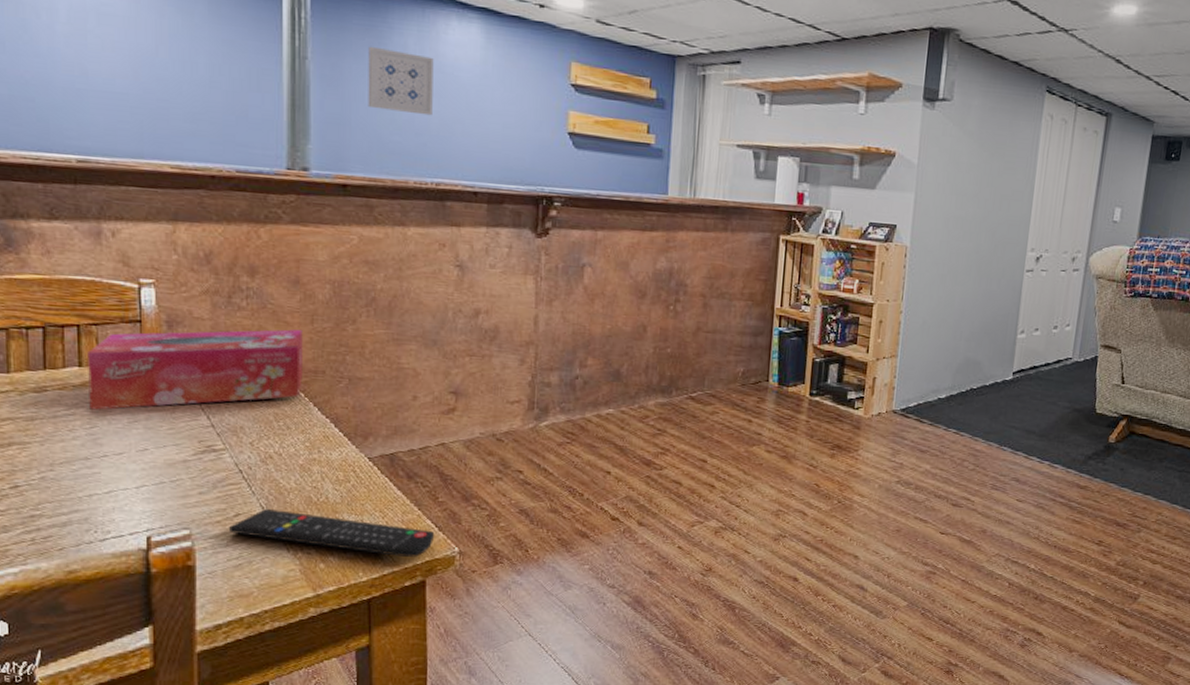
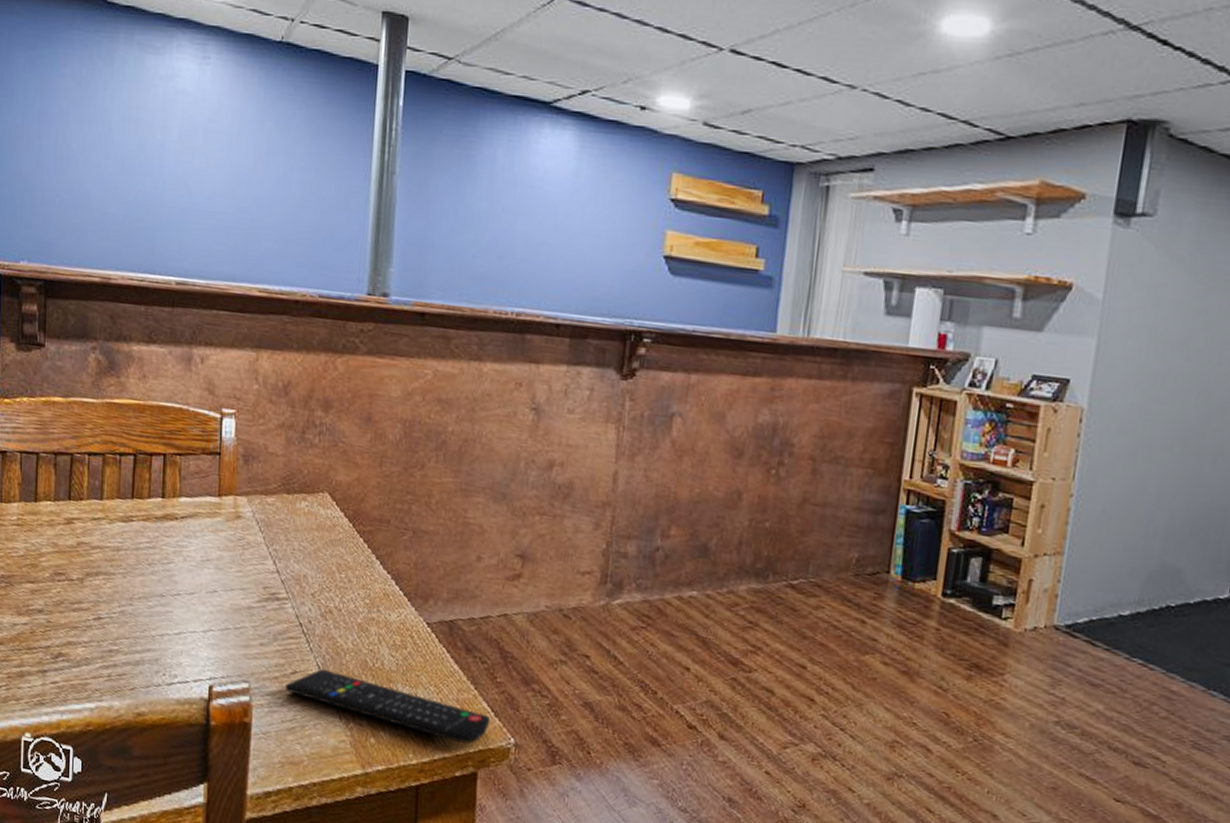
tissue box: present [88,329,303,410] -> none [168,464,371,548]
wall art: present [368,46,434,116] -> none [452,158,523,236]

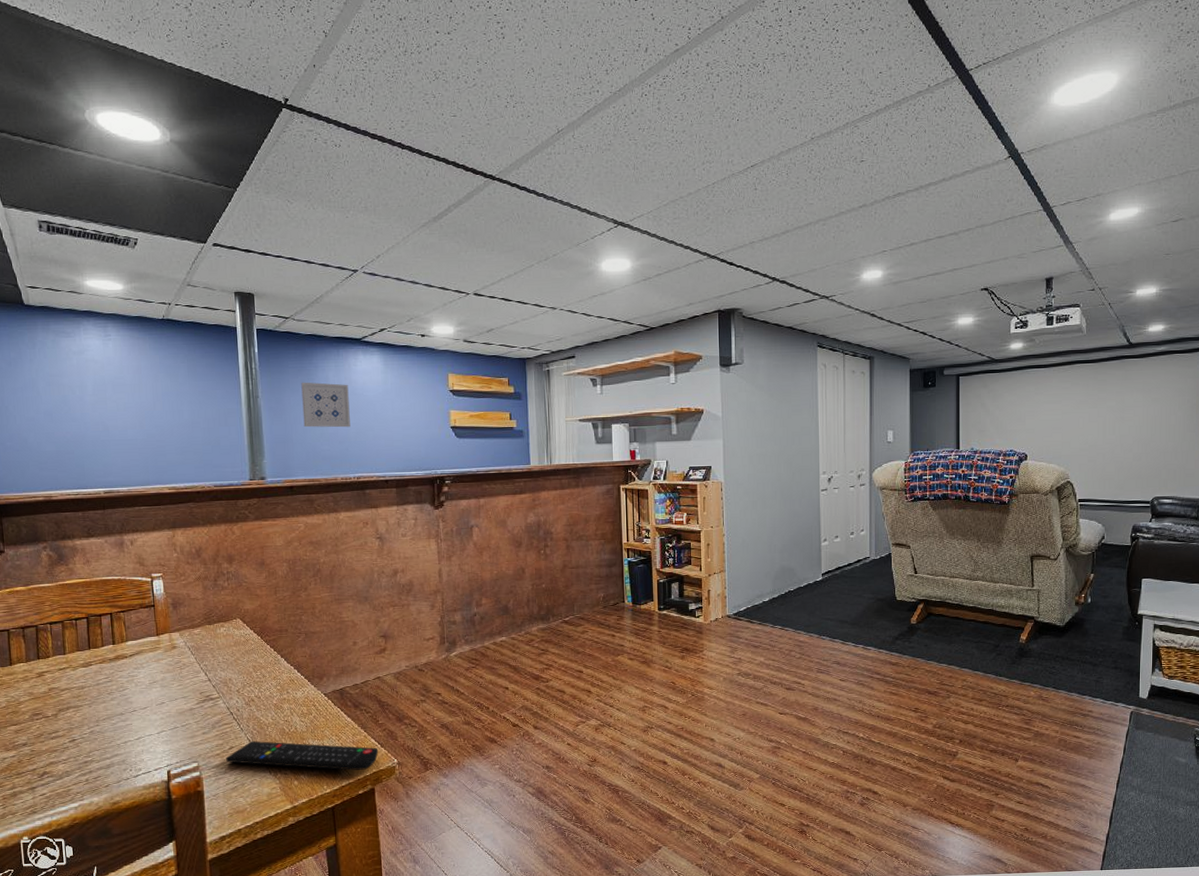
wall art: none [452,158,523,236] -> present [301,382,351,428]

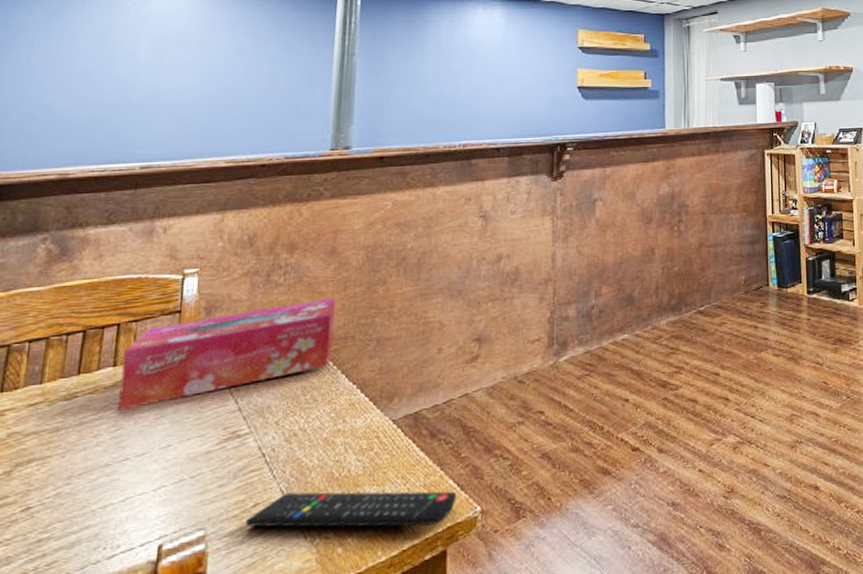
tissue box: none [118,600,272,676] -> present [117,298,336,411]
wall art: present [301,382,351,428] -> none [405,37,463,89]

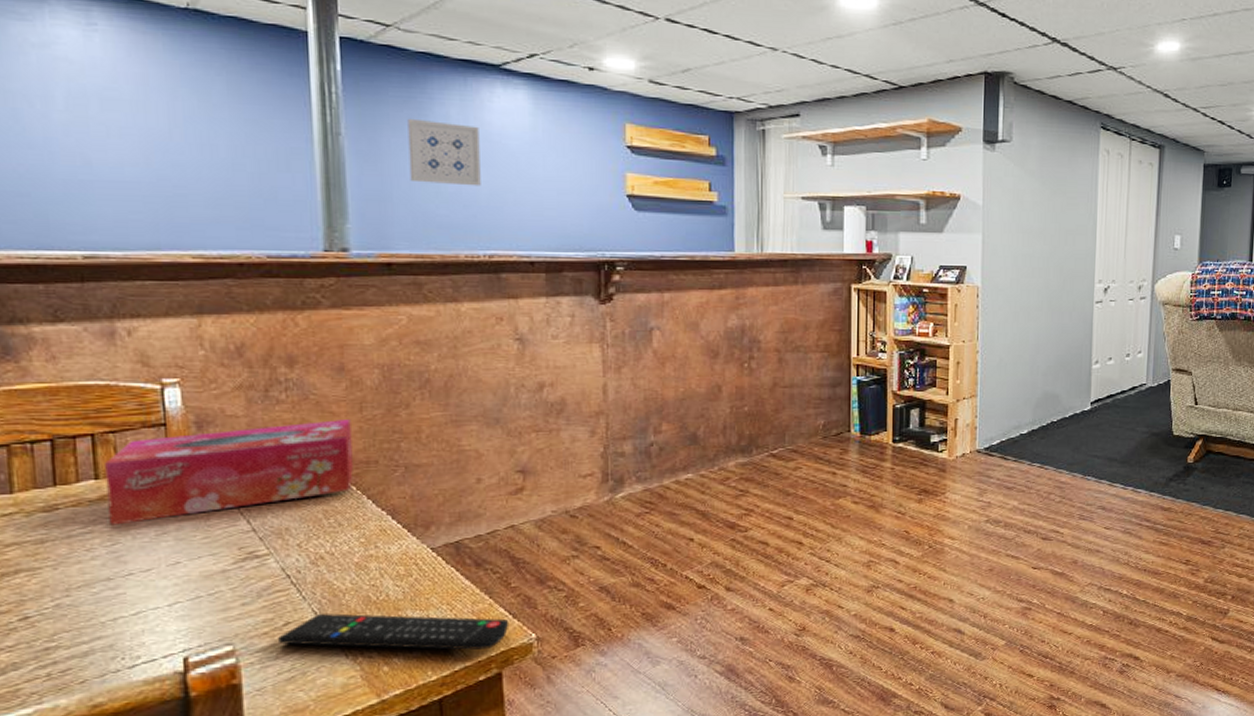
wall art: none [405,37,463,89] -> present [407,118,481,187]

